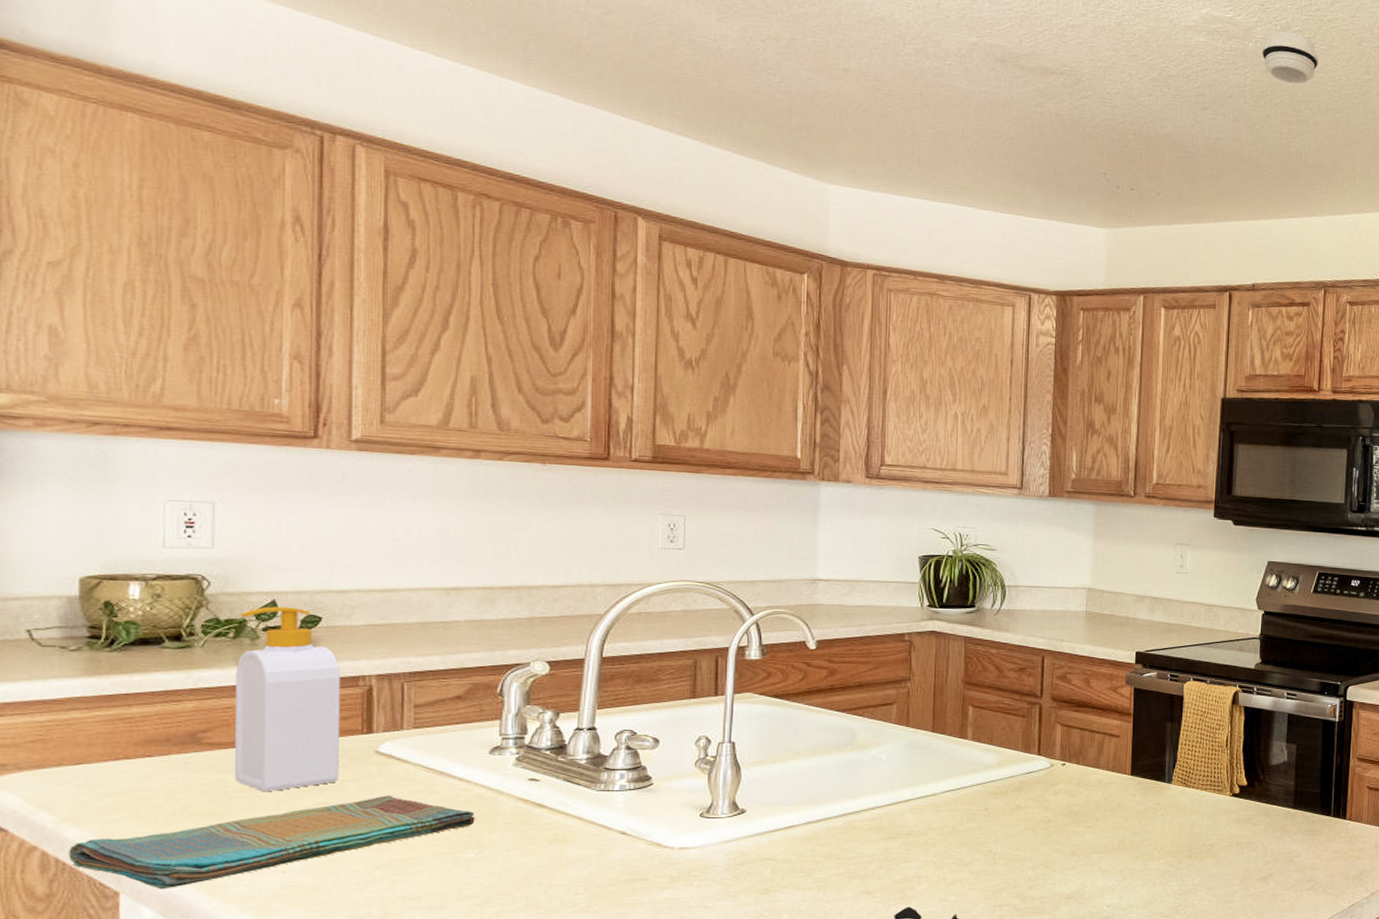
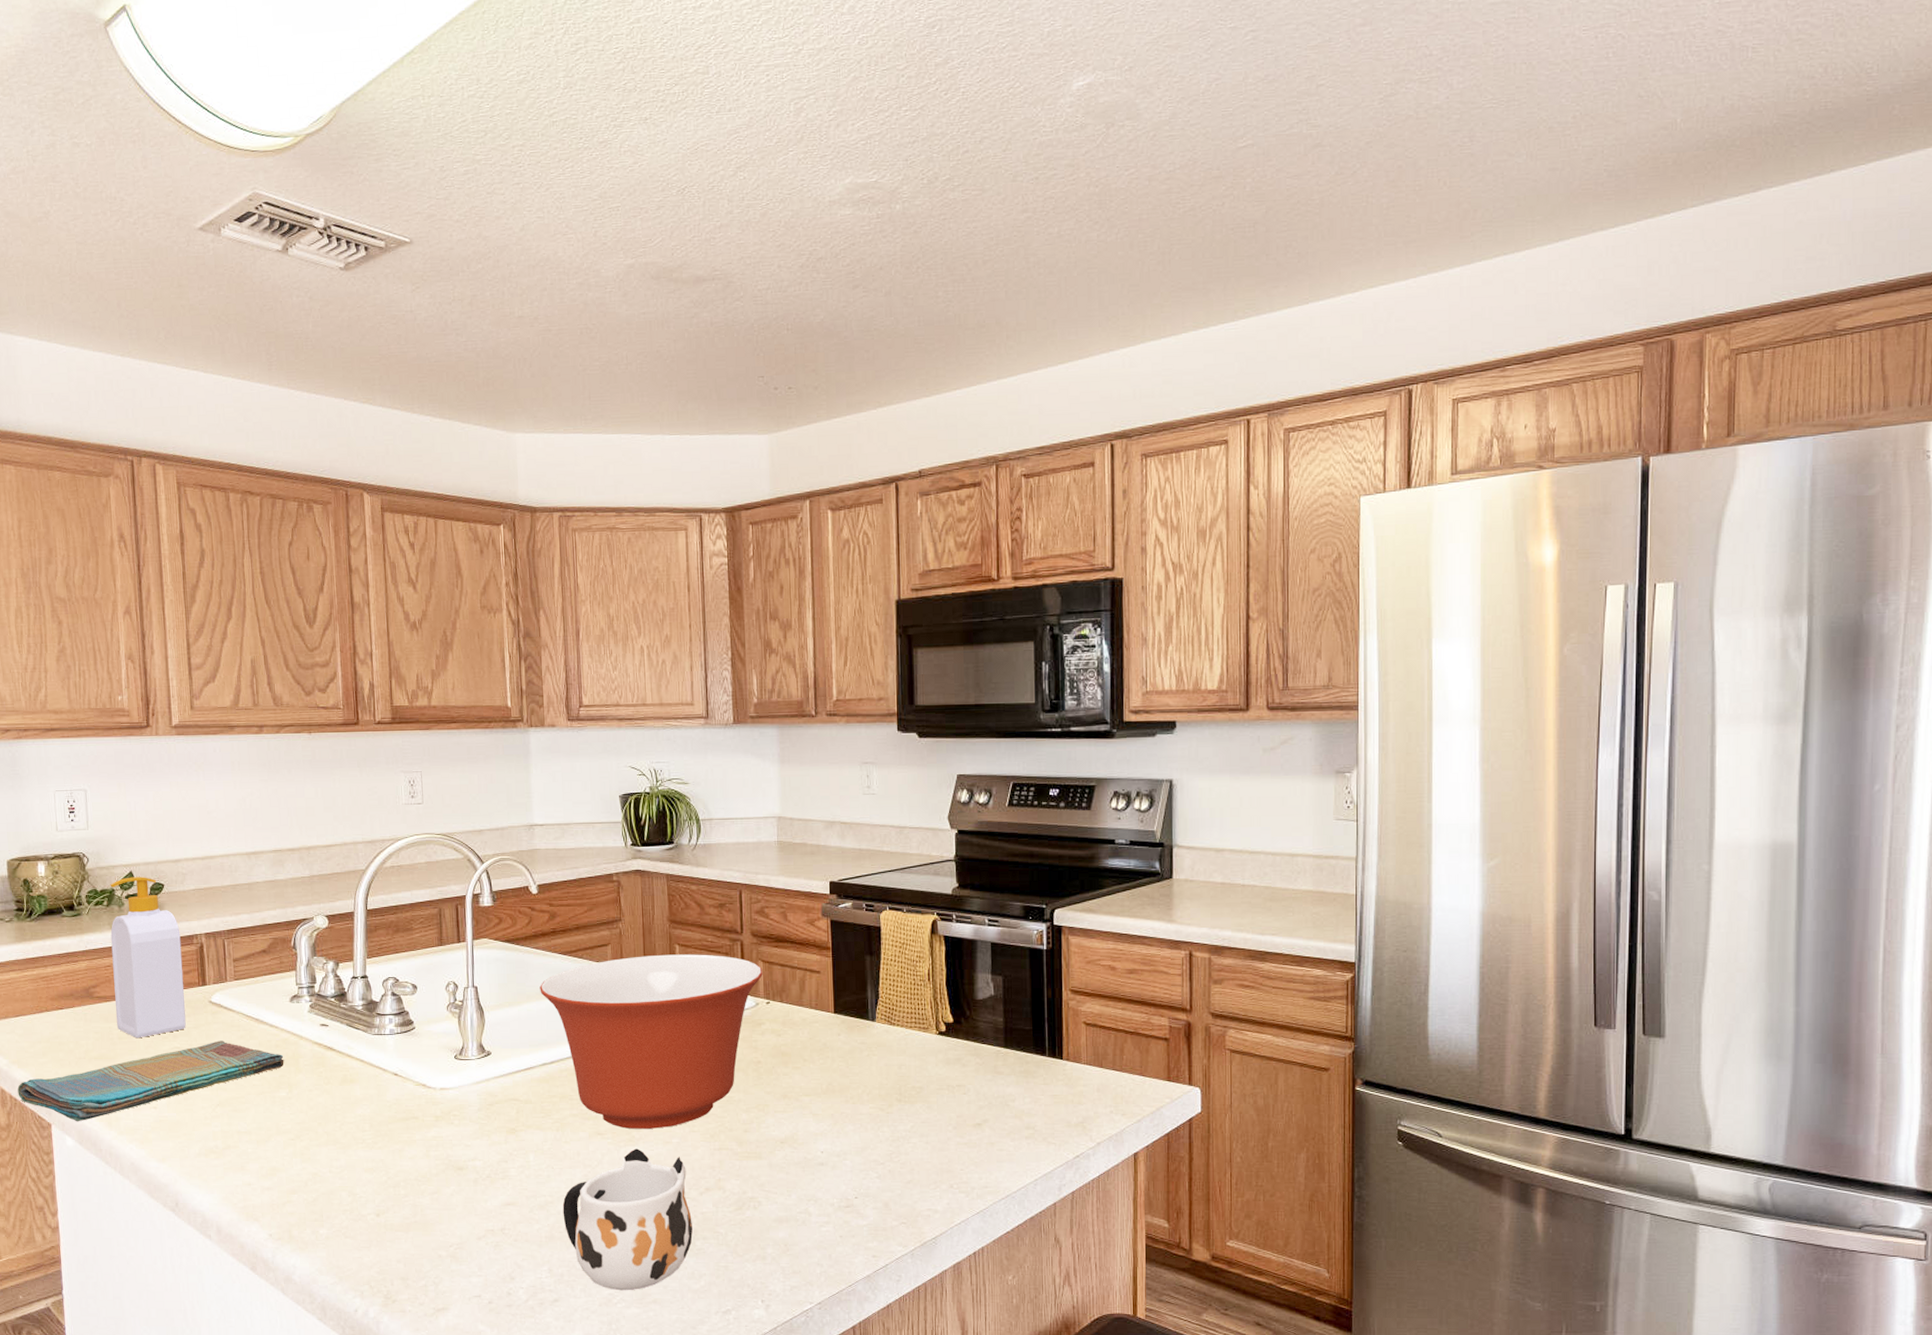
mixing bowl: none [810,715,1061,887] -> present [540,954,763,1129]
smoke detector: present [1261,30,1319,84] -> none [909,183,971,241]

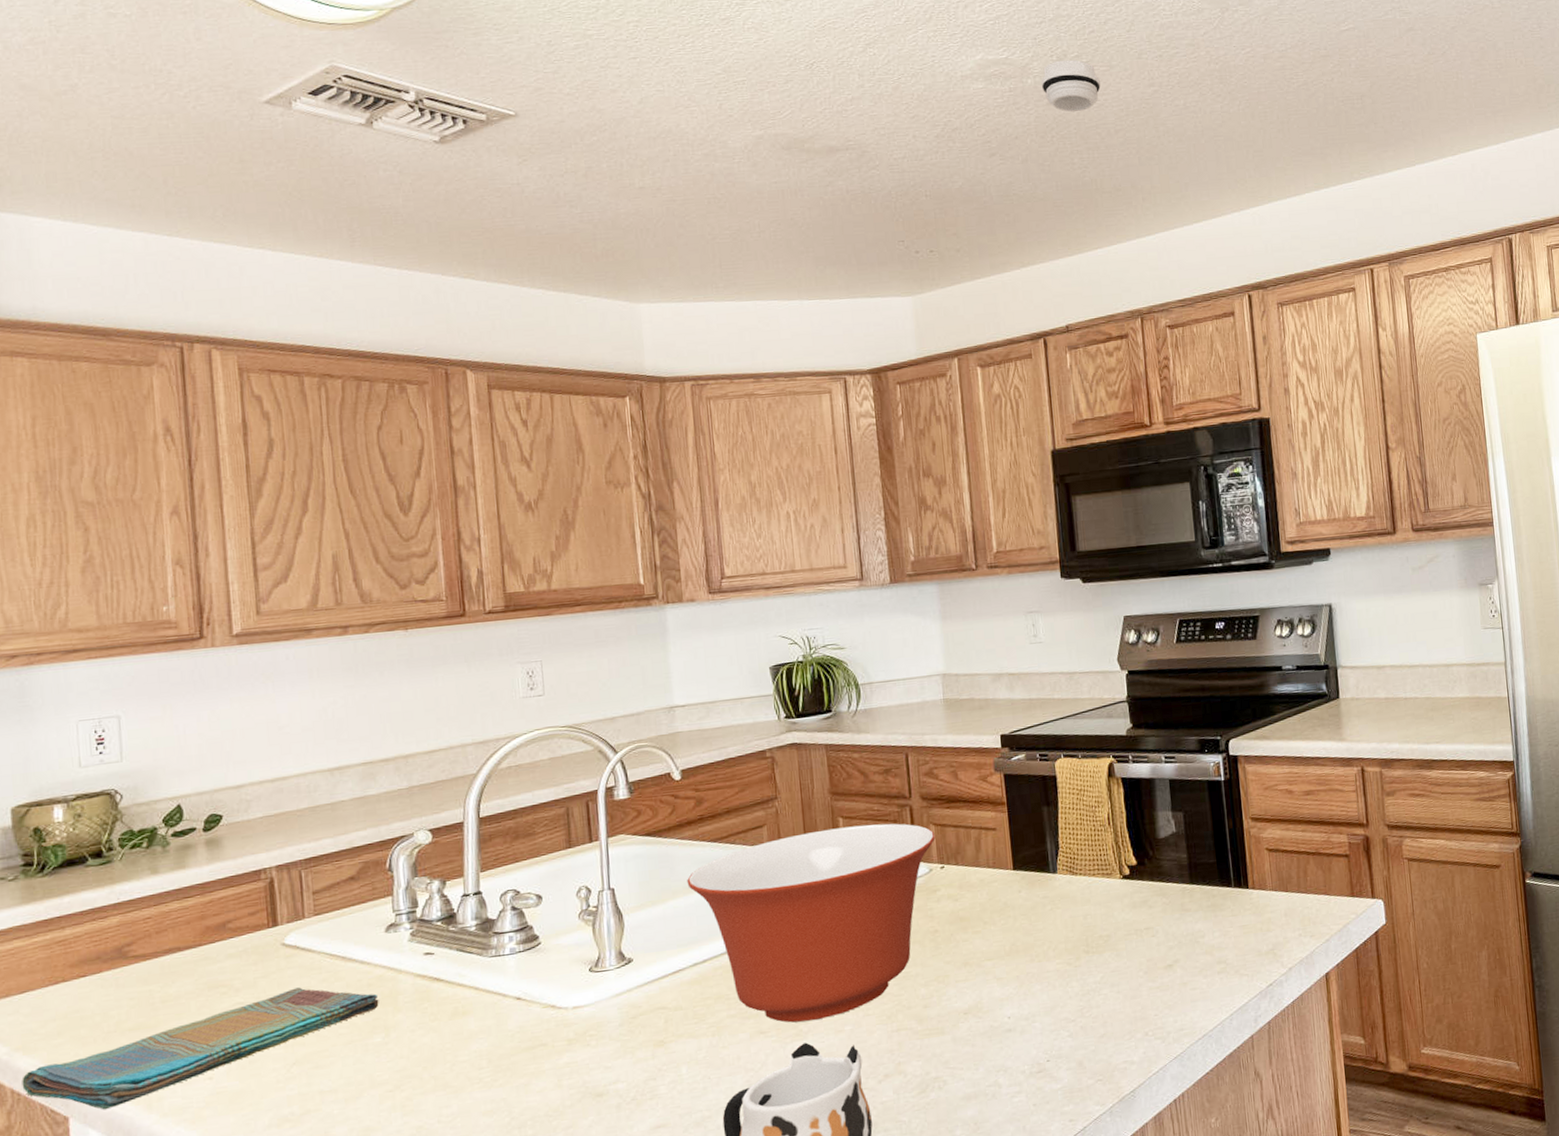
soap bottle: present [110,877,186,1039] -> none [151,809,252,999]
smoke detector: none [909,183,971,241] -> present [1041,59,1101,112]

